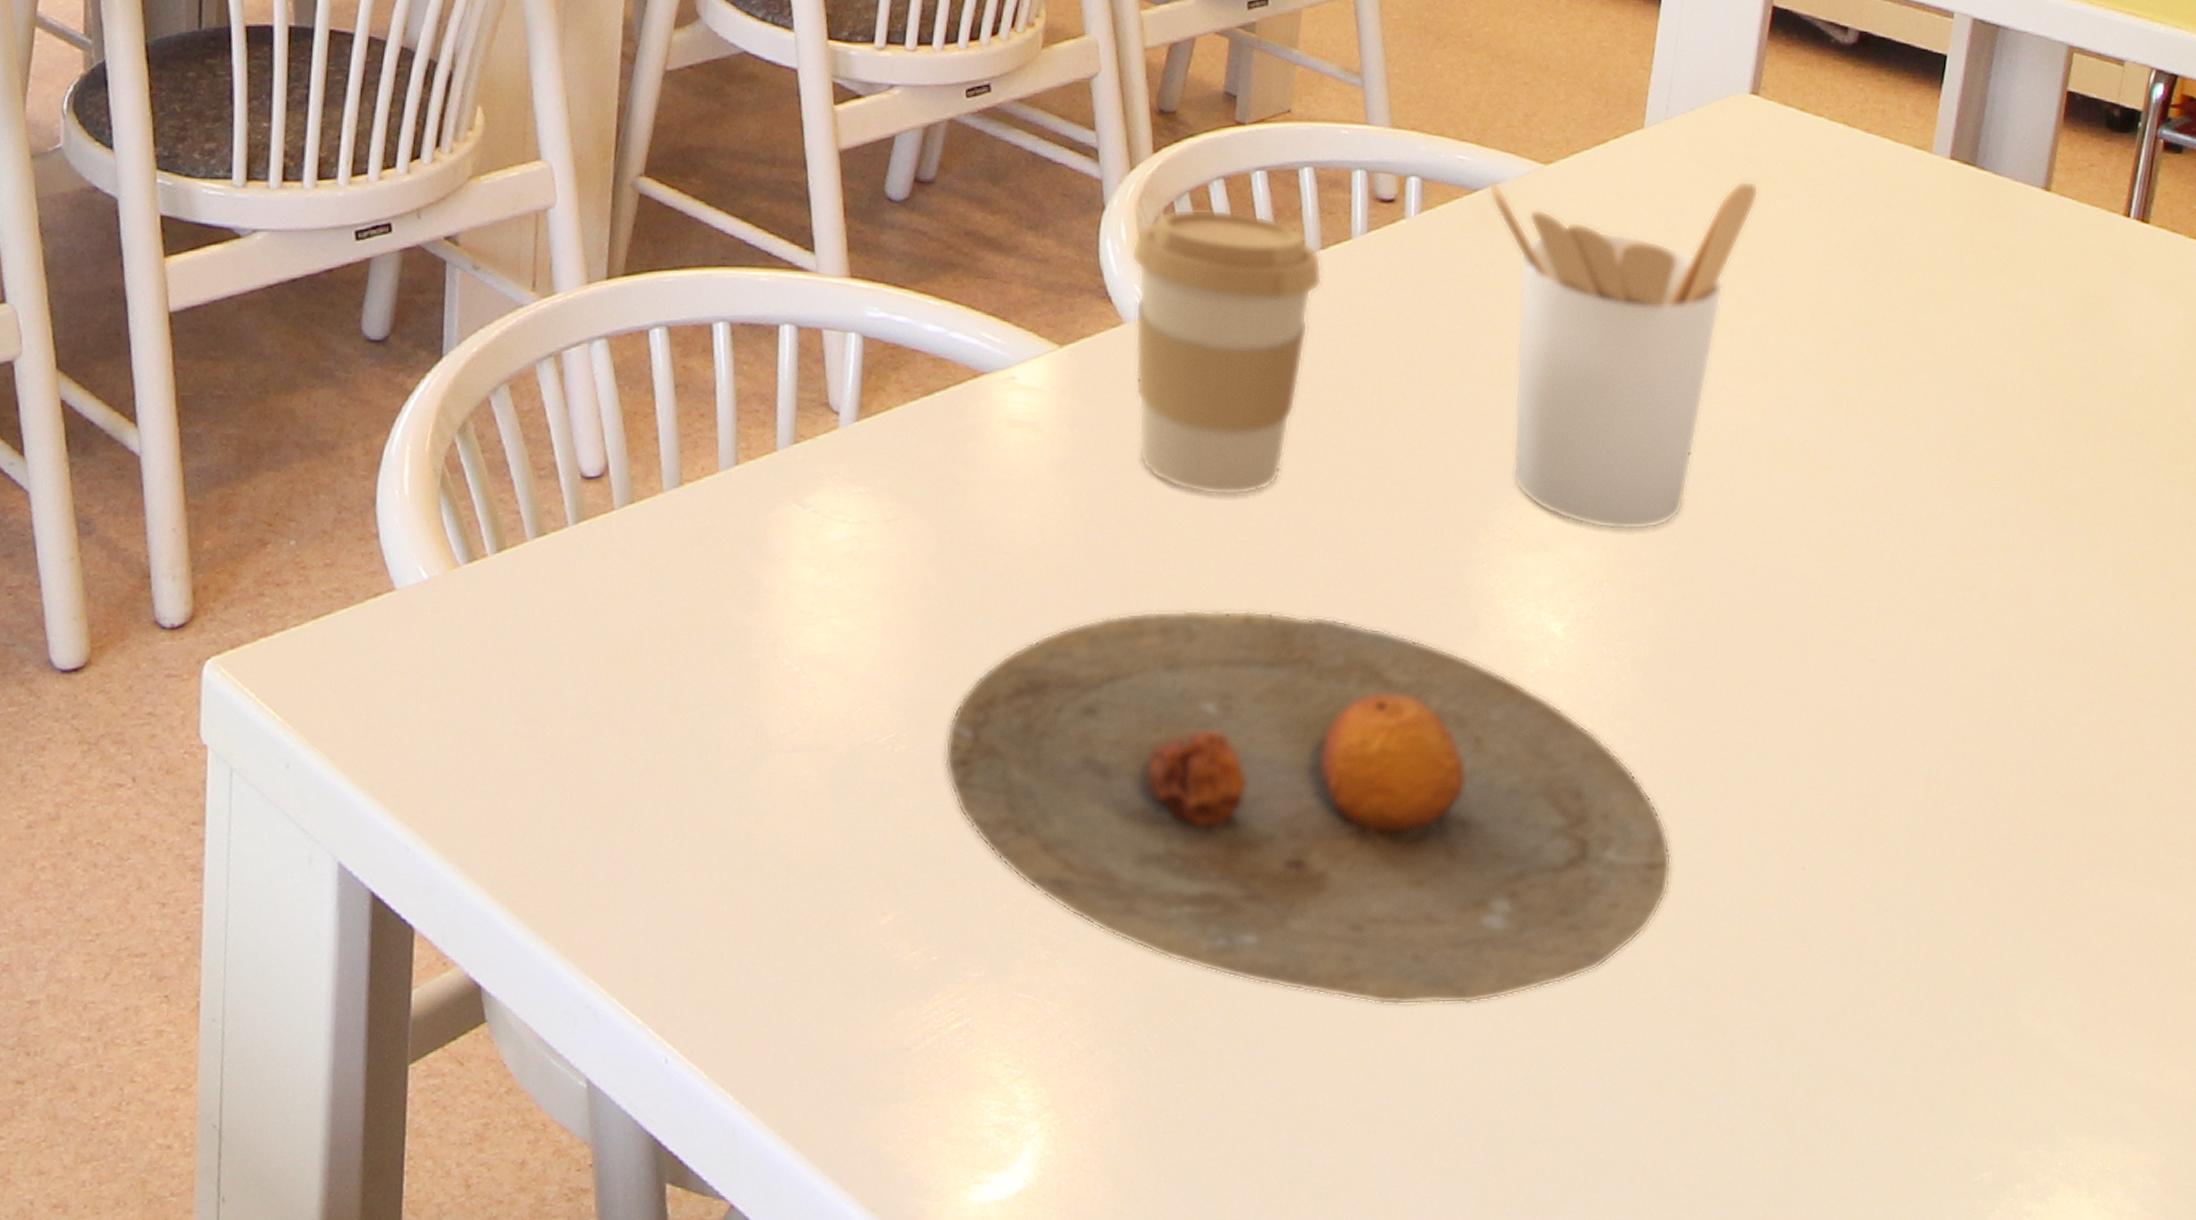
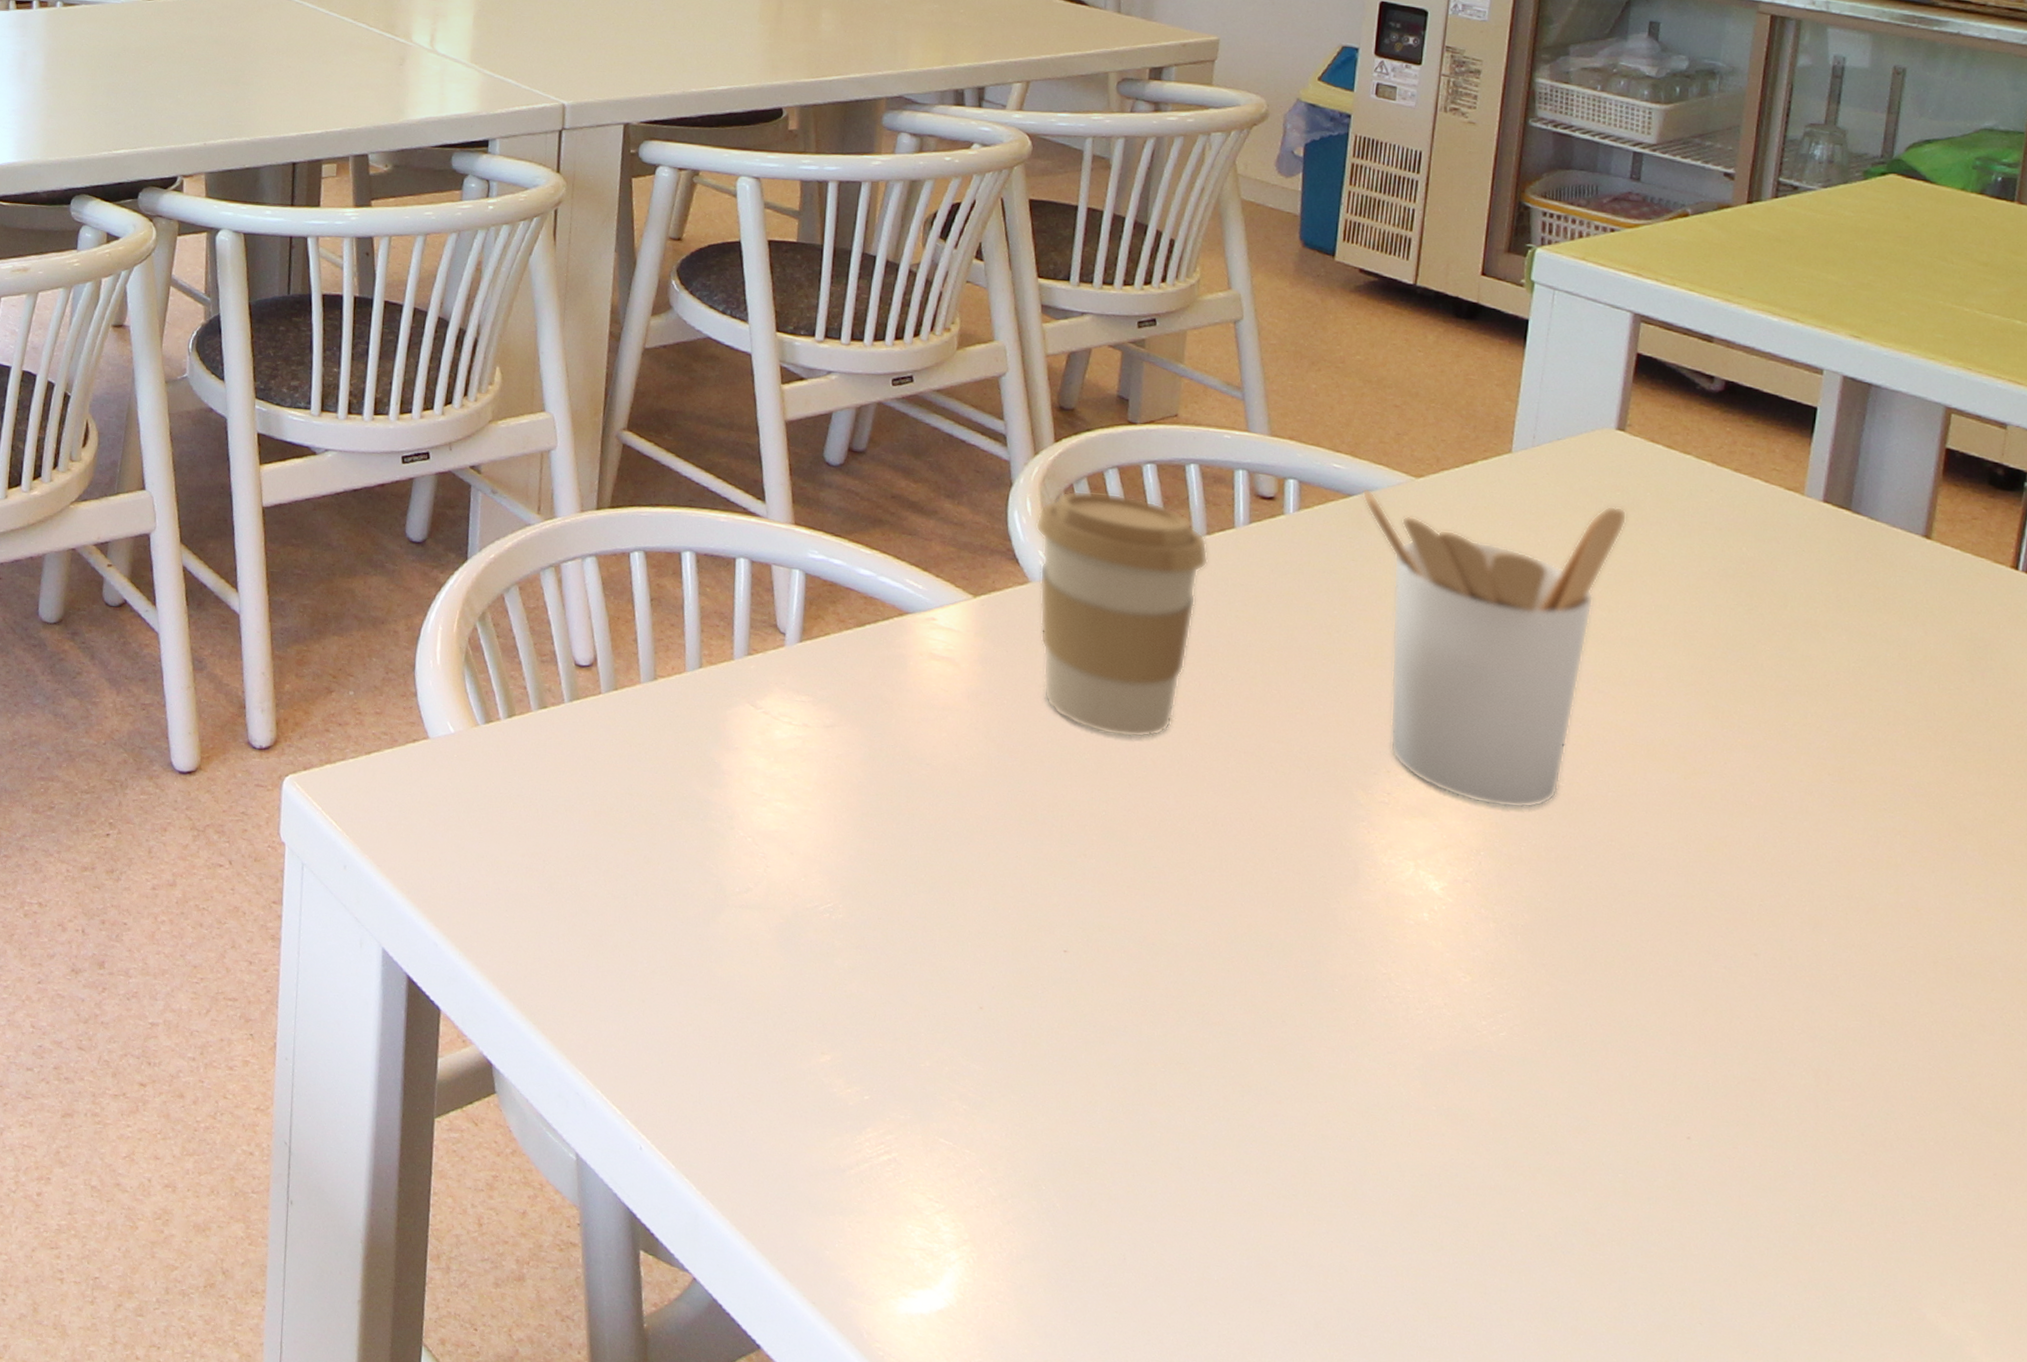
plate: present [944,609,1672,1006] -> none [874,827,1554,1213]

